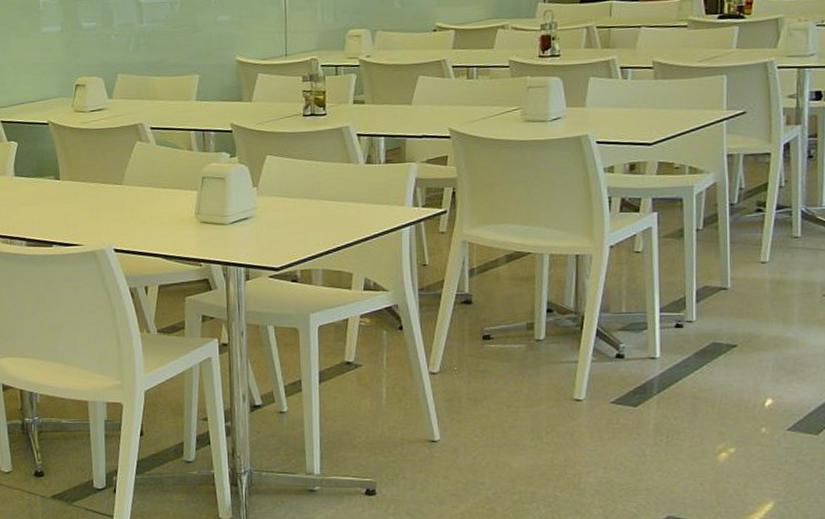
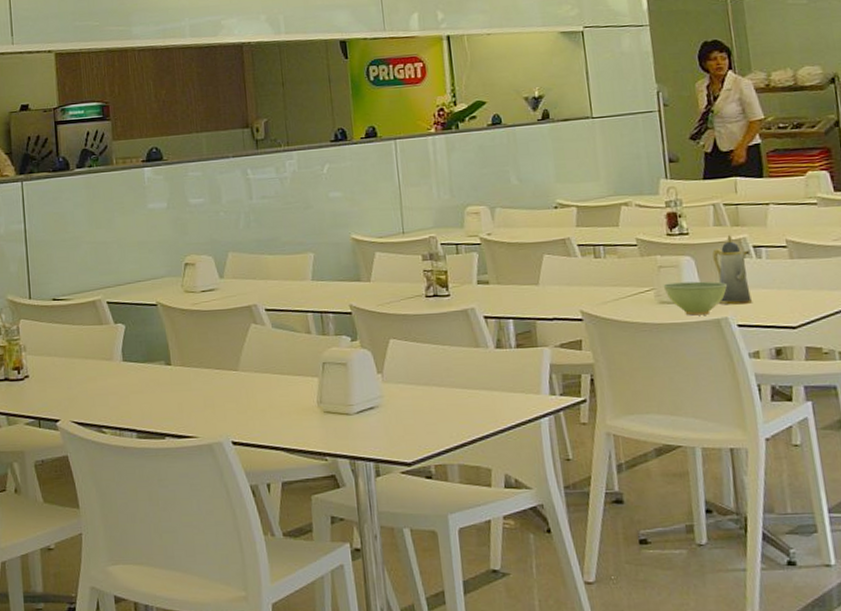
bowl: none [530,100,592,133] -> present [663,281,728,316]
coffee pot: none [581,56,617,123] -> present [712,234,753,305]

